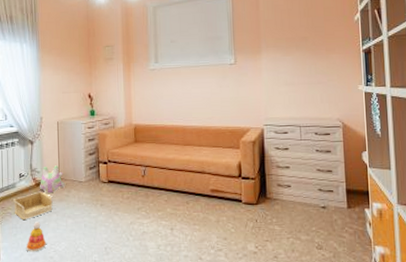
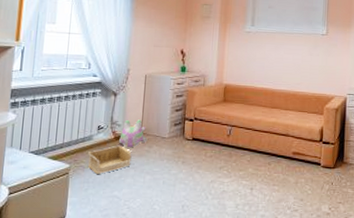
stacking toy: present [26,222,47,252] -> none [97,177,121,208]

